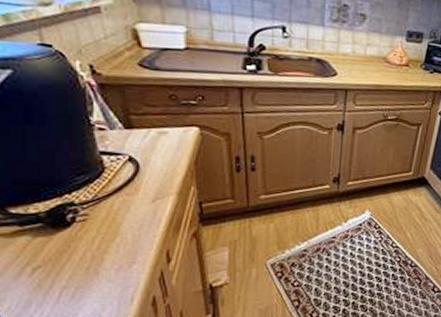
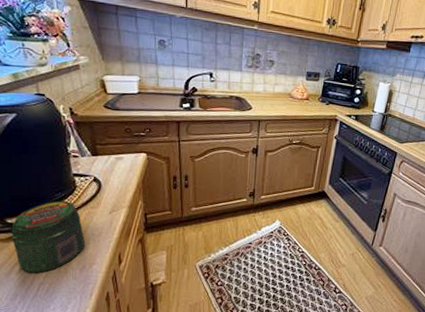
jar: none [17,185,120,276] -> present [11,200,85,274]

